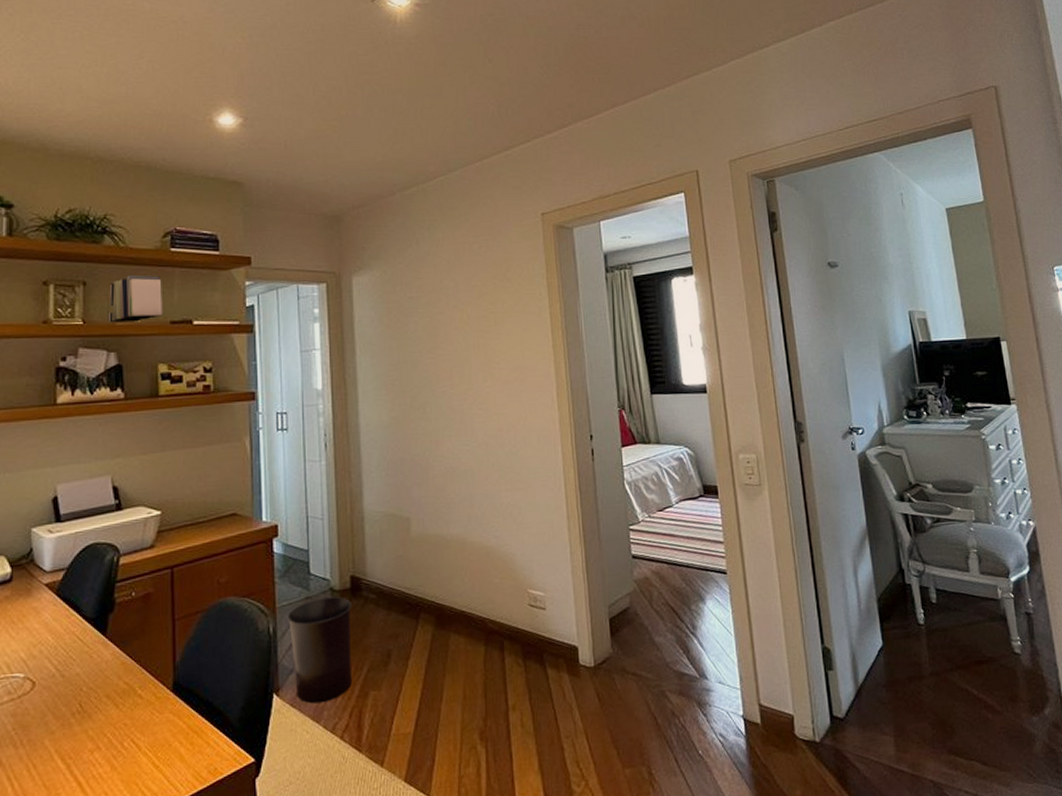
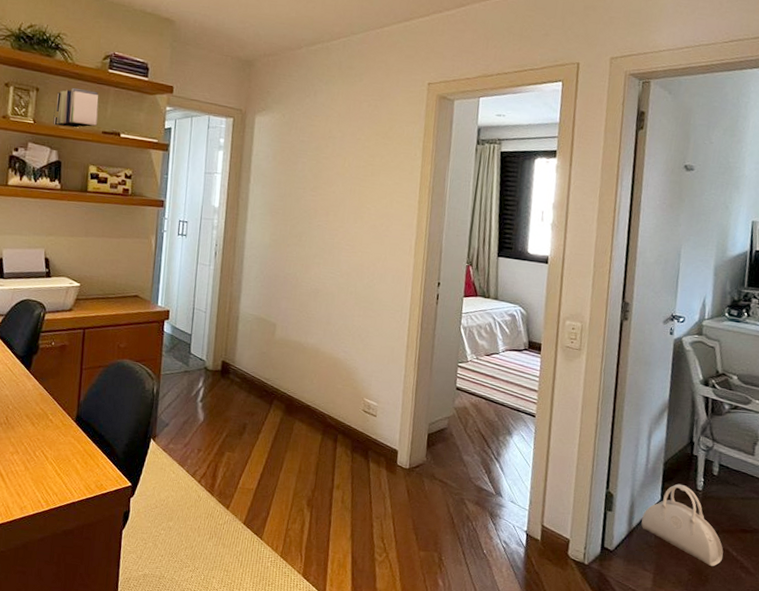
waste bin: present [287,597,353,703] -> none [168,373,220,453]
handbag: none [867,621,964,714] -> present [641,483,724,567]

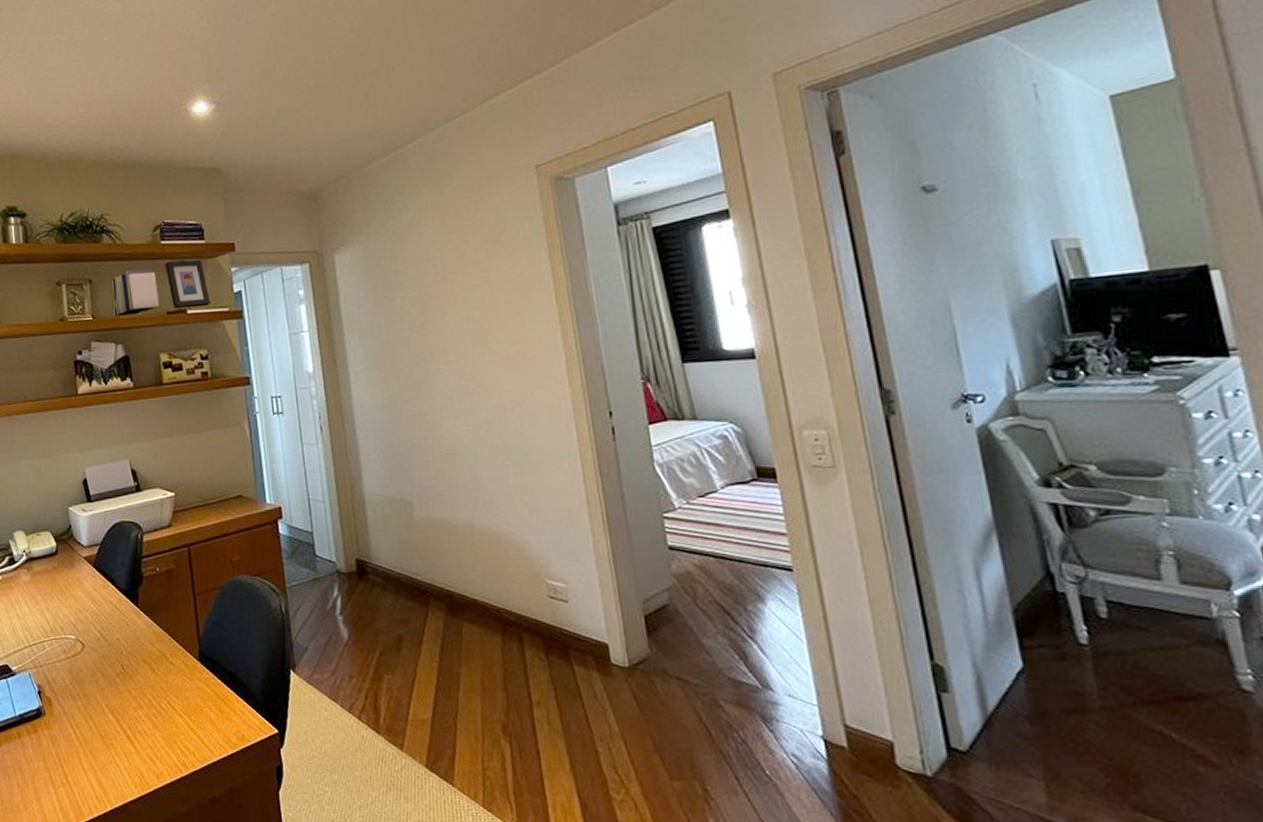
picture frame: none [108,88,143,134] -> present [164,259,210,309]
handbag: present [641,483,724,567] -> none [1000,638,1156,761]

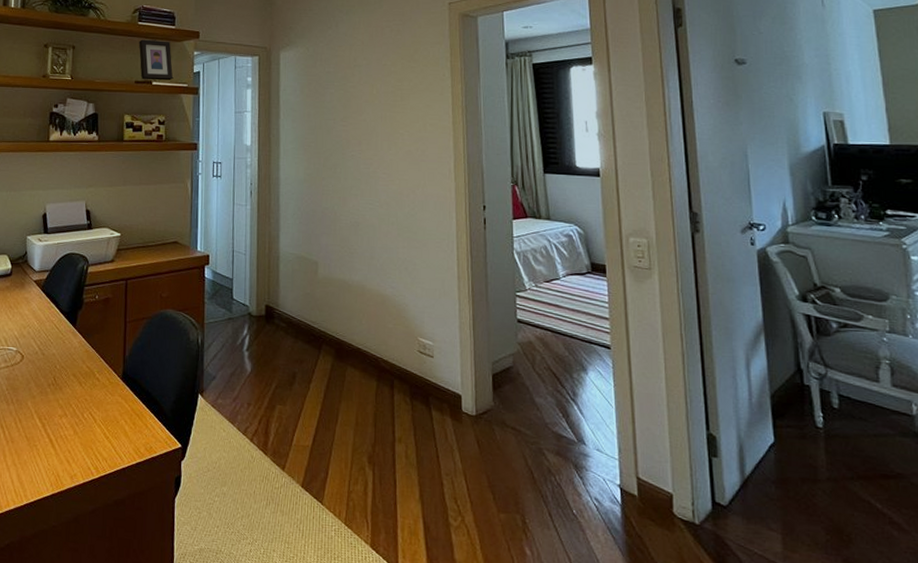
books: present [111,268,160,317] -> none [89,43,131,80]

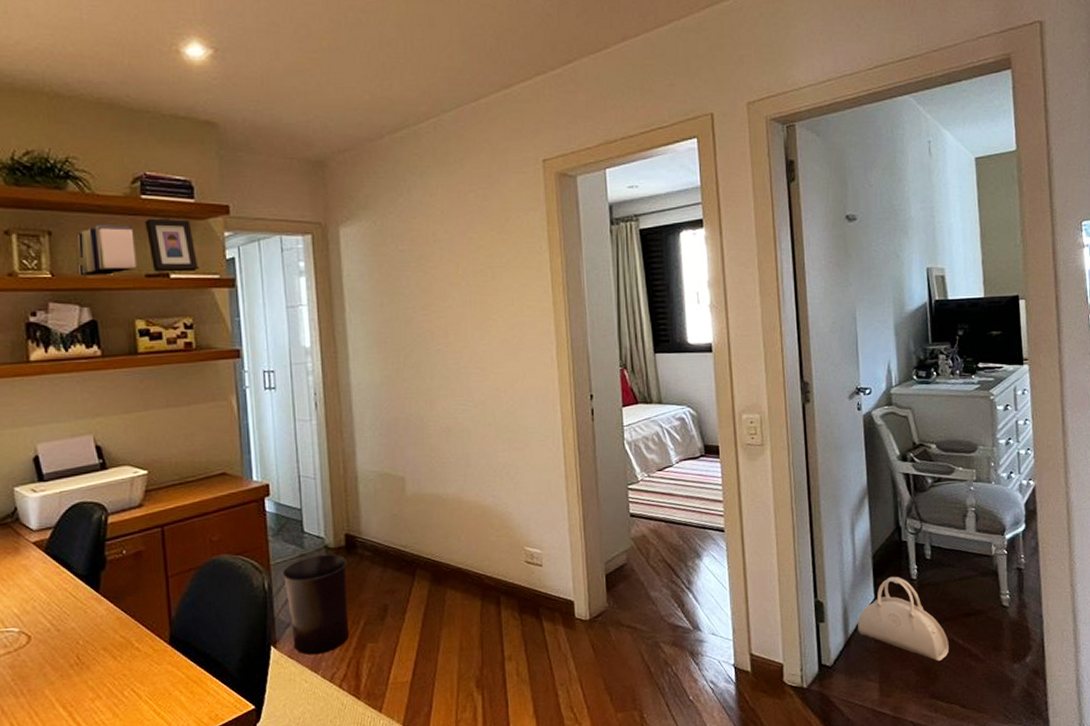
books: none [89,43,131,80] -> present [76,225,138,276]
waste bin: none [213,320,265,407] -> present [282,554,350,654]
handbag: none [756,420,864,524] -> present [858,576,949,662]

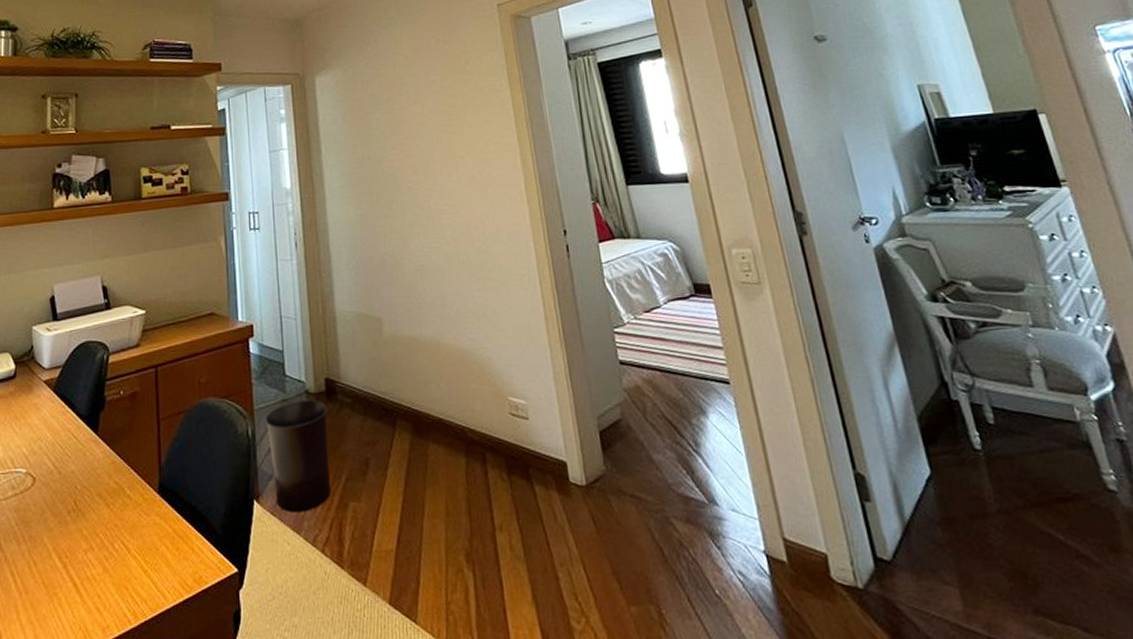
books: present [76,225,138,276] -> none [96,85,145,131]
picture frame: present [144,218,198,273] -> none [152,77,194,125]
handbag: present [858,576,949,662] -> none [914,445,1047,563]

